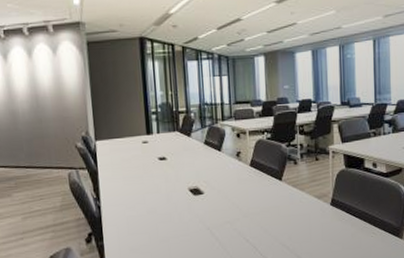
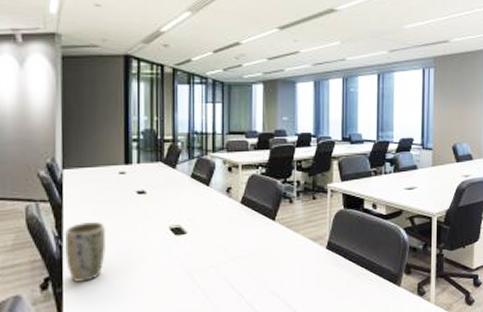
plant pot: none [102,185,137,237] -> present [64,222,107,282]

